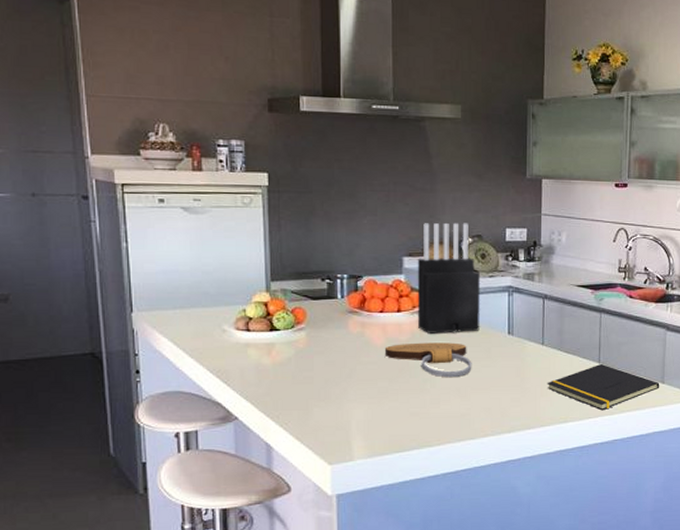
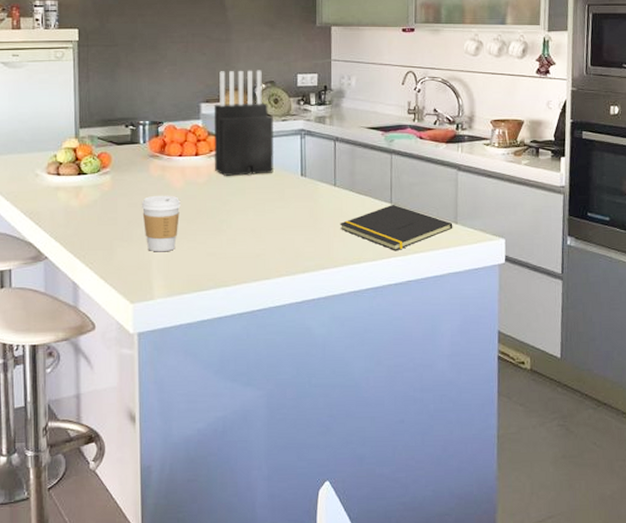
coffee cup: none [339,353,382,412] -> present [141,195,181,252]
cutting board: present [384,342,472,378] -> none [183,184,267,219]

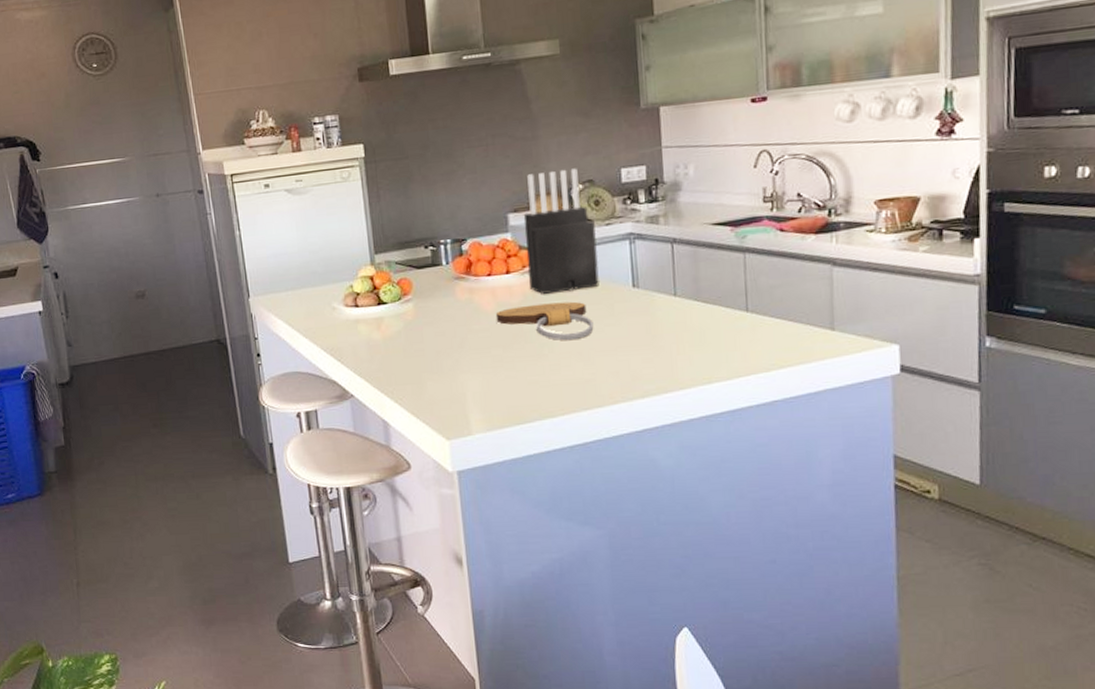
coffee cup: present [141,195,181,252] -> none [449,320,494,384]
cutting board: none [183,184,267,219] -> present [495,301,594,341]
notepad: present [339,204,453,251] -> none [683,312,829,367]

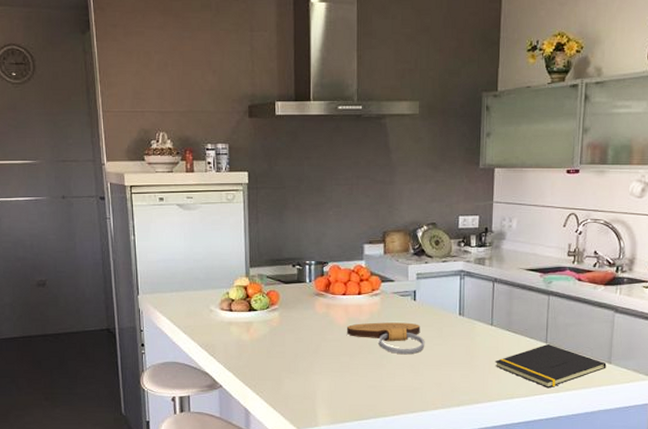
knife block: present [523,168,599,294] -> none [376,212,434,314]
notepad: none [683,312,829,367] -> present [495,343,607,389]

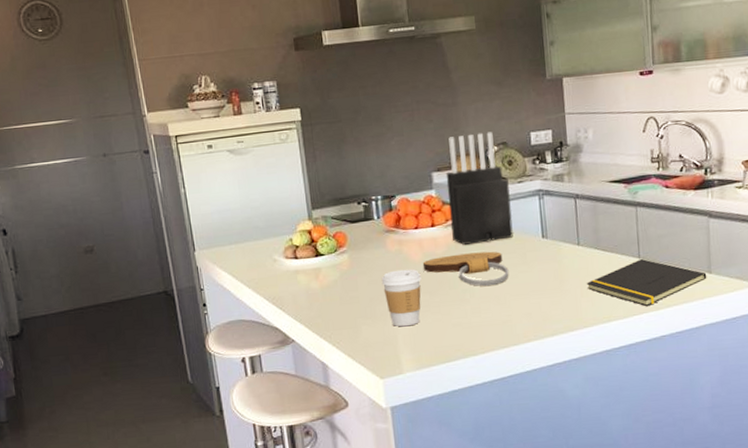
coffee cup: none [307,331,344,384] -> present [381,269,421,327]
knife block: none [376,212,434,314] -> present [445,131,513,245]

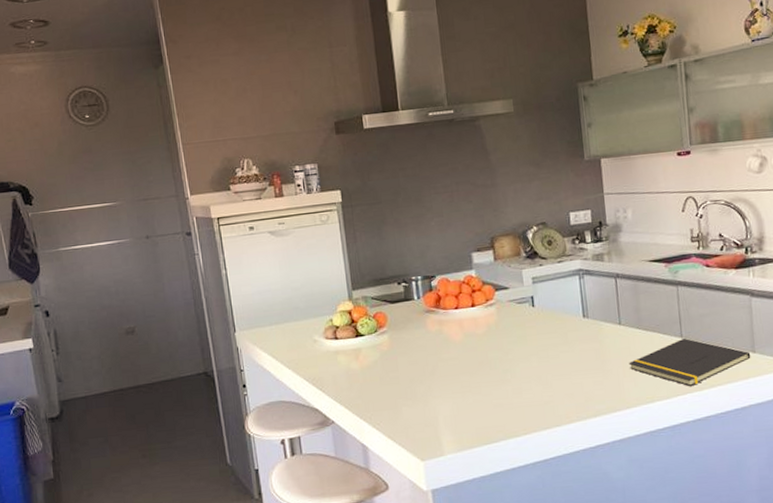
coffee cup: present [381,269,421,327] -> none [421,349,462,408]
cutting board: present [422,251,509,287] -> none [463,331,551,367]
knife block: present [445,131,513,245] -> none [485,212,554,325]

